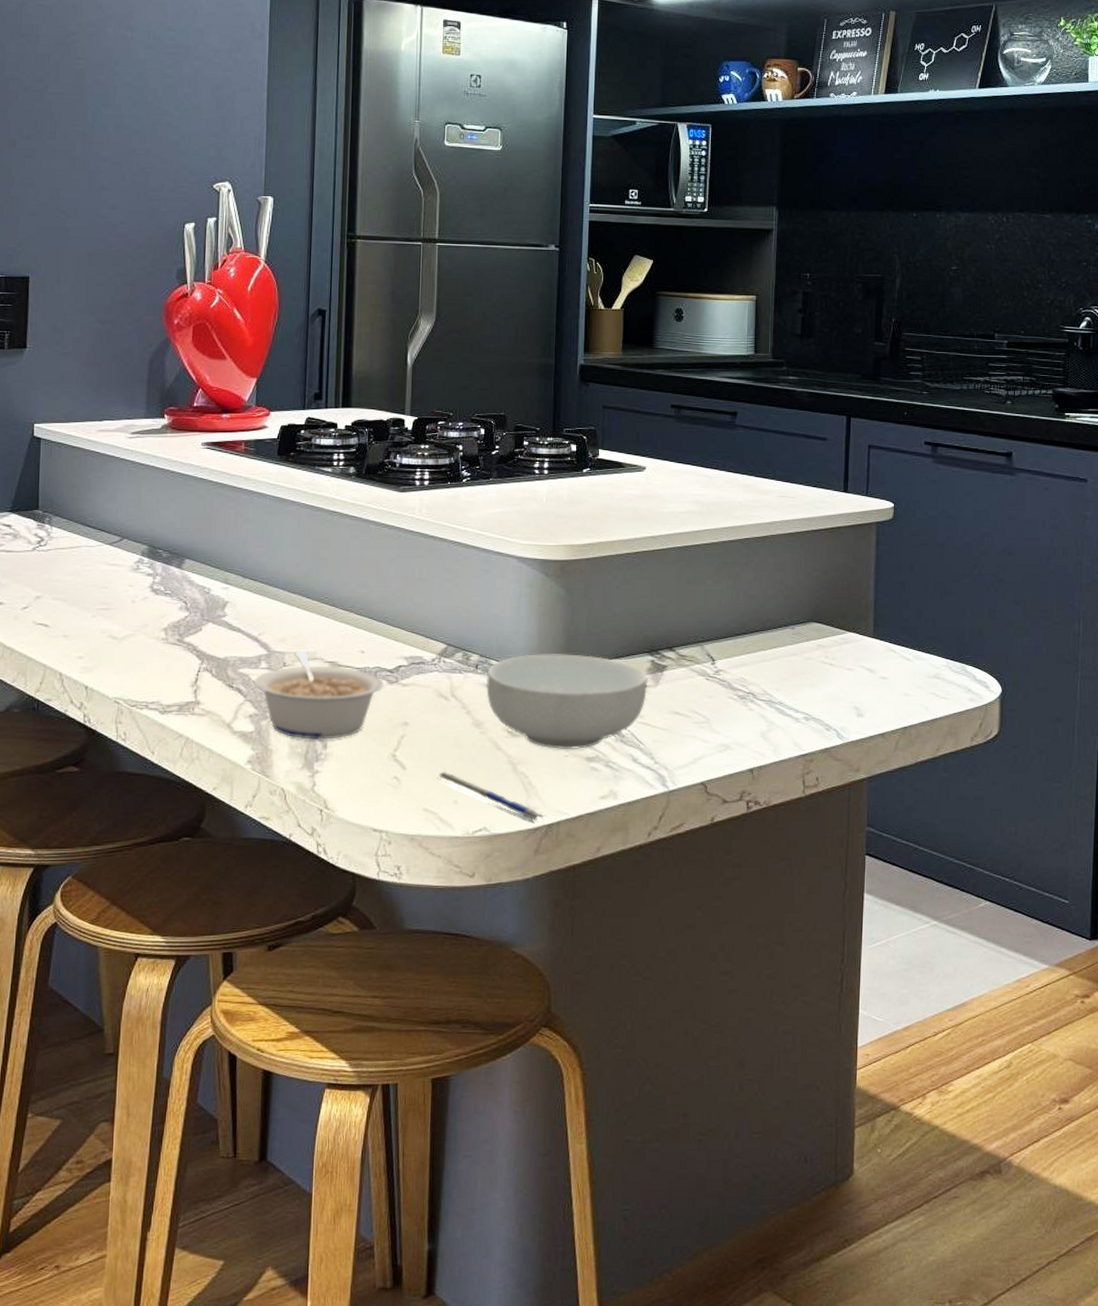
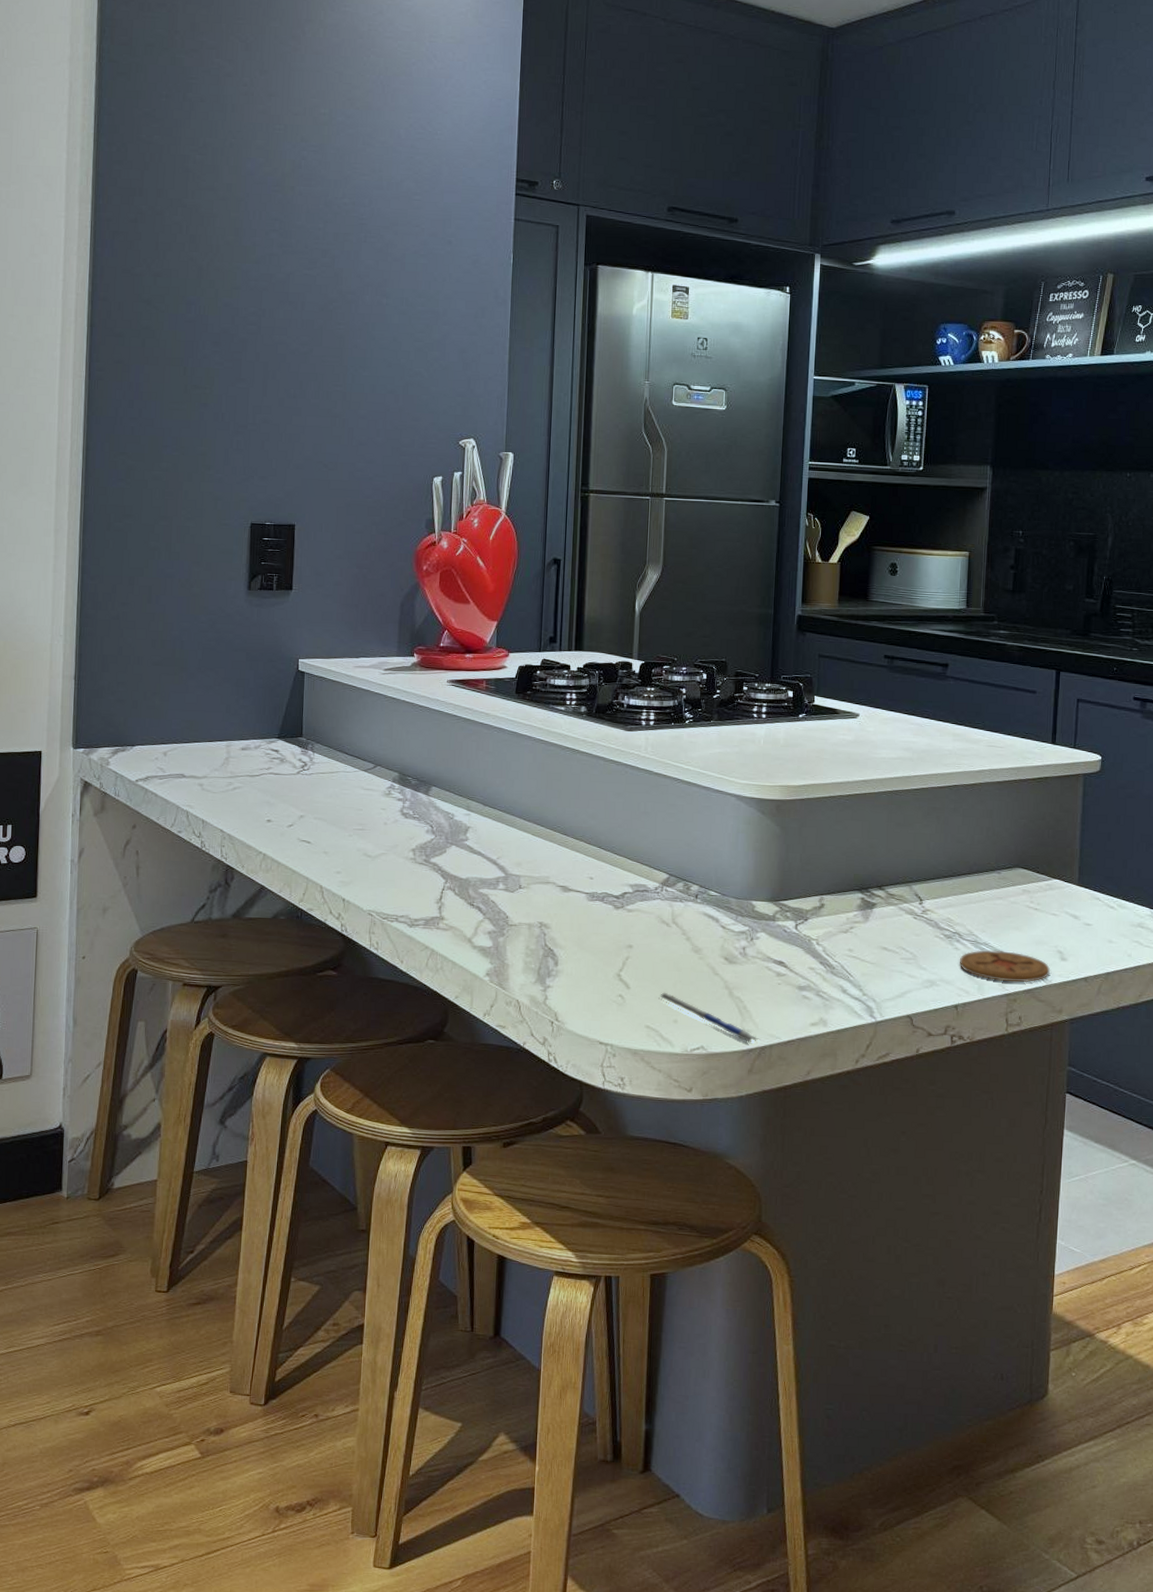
legume: present [253,650,384,740] -> none [492,874,611,958]
cereal bowl: present [486,654,648,750] -> none [705,887,858,979]
coaster: none [754,710,847,742] -> present [960,950,1051,983]

